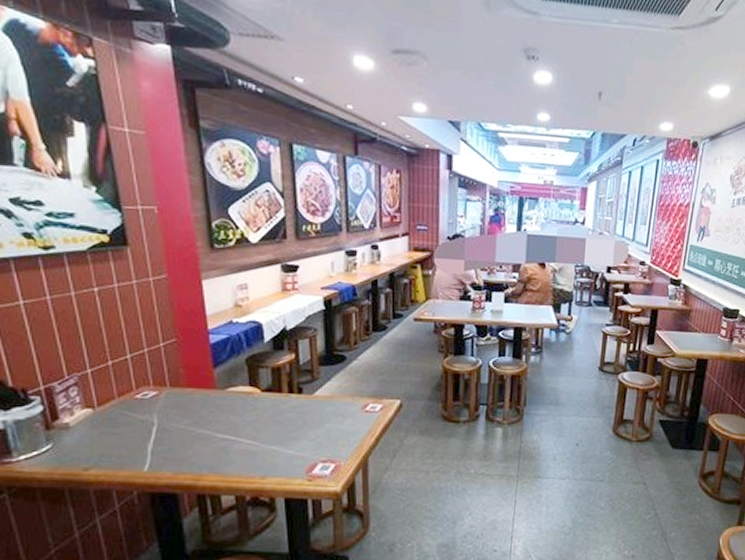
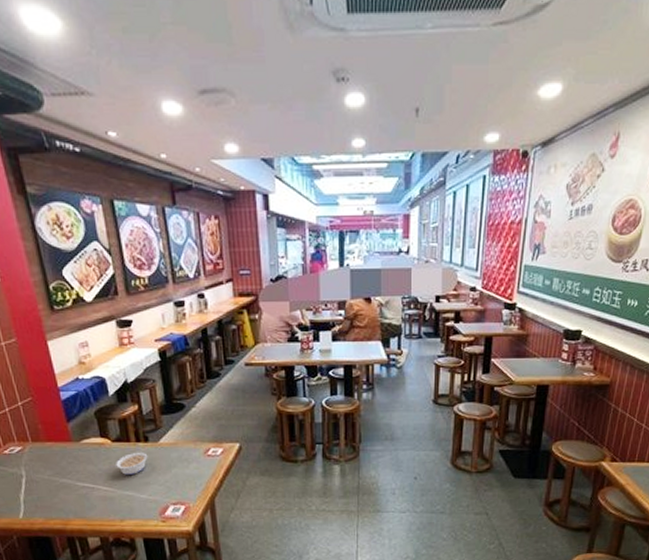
legume: none [255,403,300,429] -> present [109,452,148,476]

